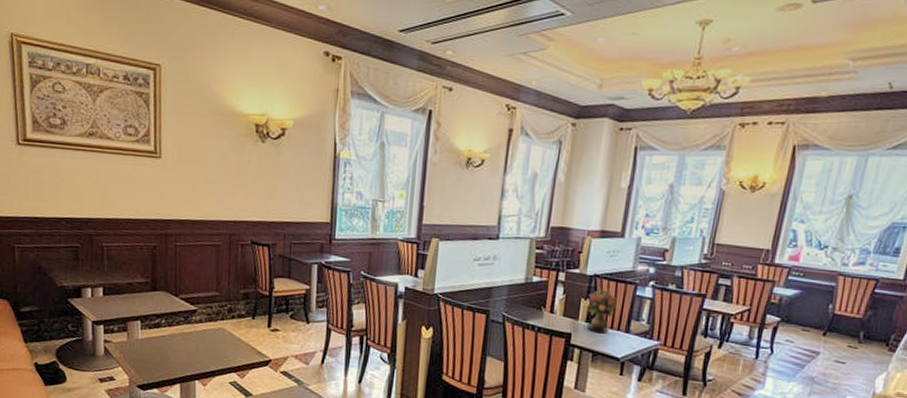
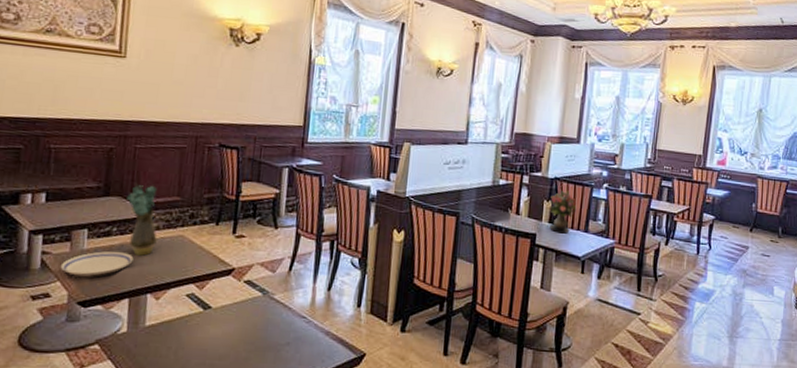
plate: none [120,341,182,364] -> present [60,251,134,278]
vase: none [171,278,201,346] -> present [125,182,158,256]

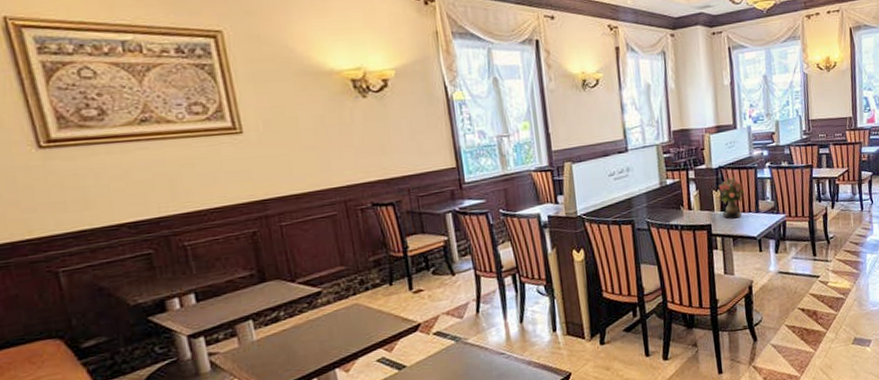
plate: present [60,251,134,278] -> none [232,334,311,370]
vase: present [125,182,158,256] -> none [284,260,331,334]

